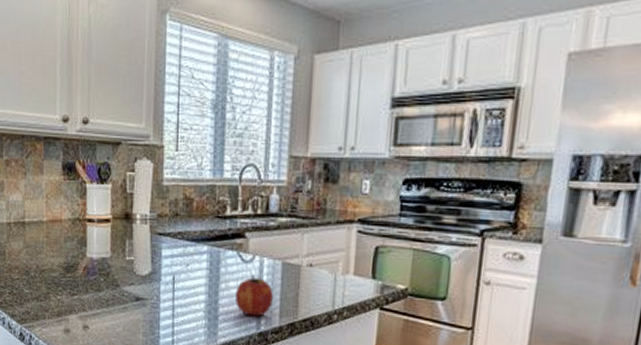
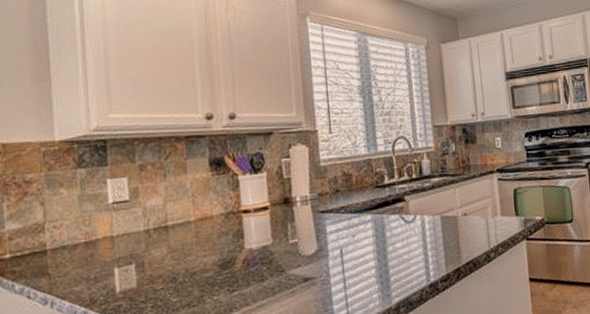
fruit: present [234,274,273,317] -> none [402,232,438,271]

